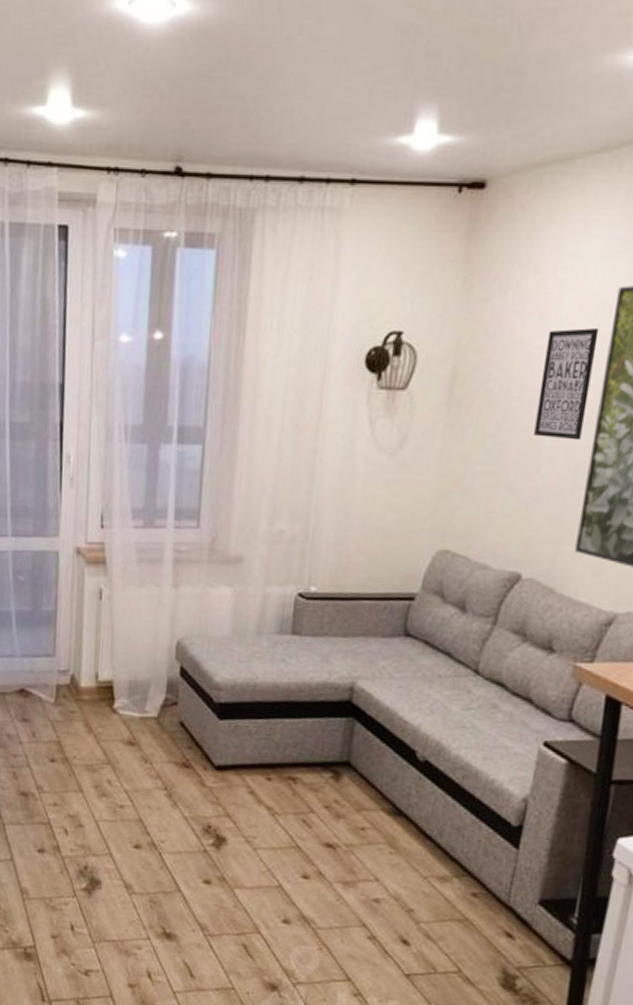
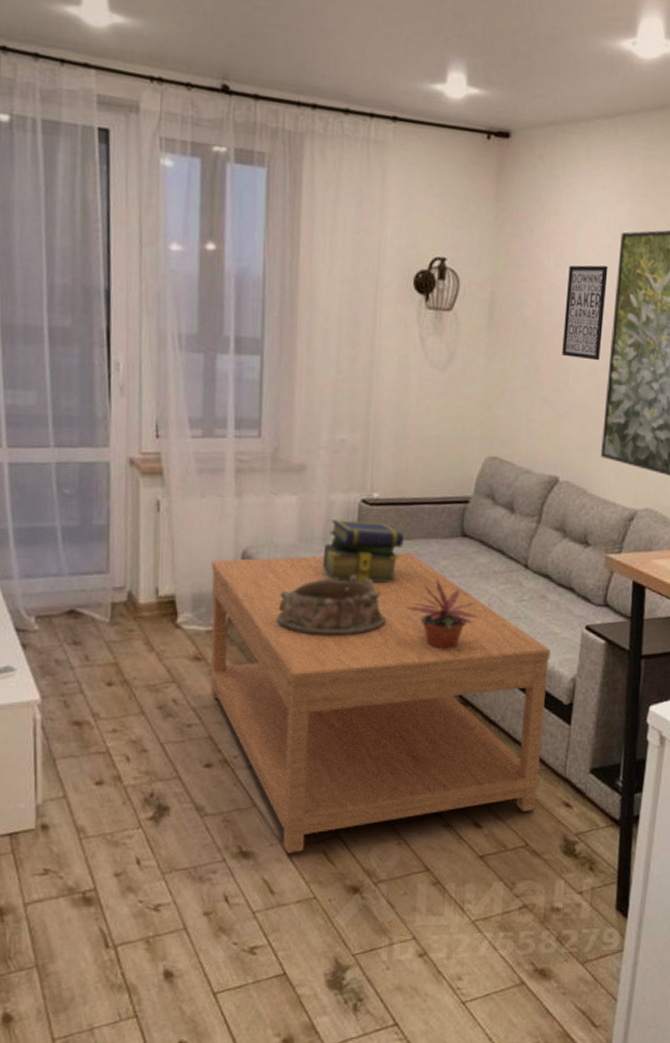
coffee table: none [142,648,500,942] -> present [209,552,551,853]
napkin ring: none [207,670,319,733] -> present [276,574,387,636]
stack of books: none [254,613,341,682] -> present [322,520,404,583]
potted plant: none [339,680,421,755] -> present [405,579,481,649]

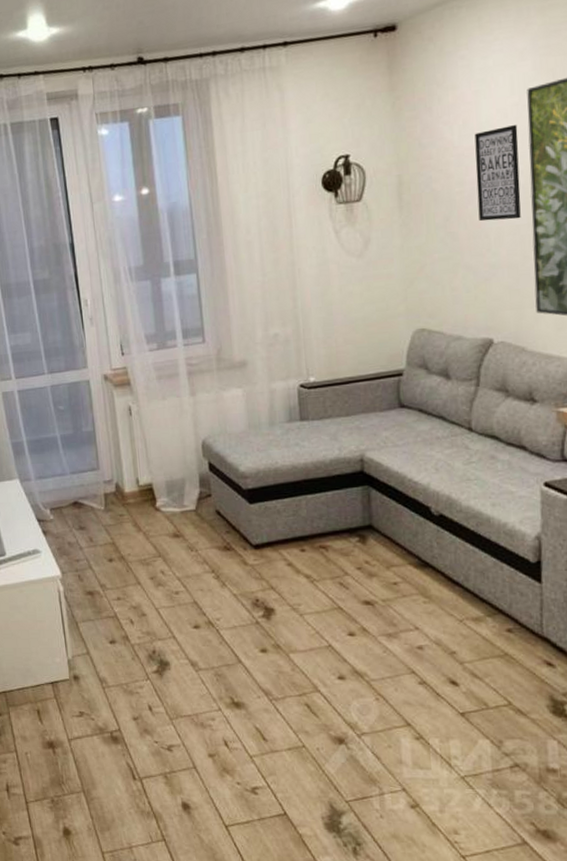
coffee table: present [209,552,551,853] -> none [178,427,515,705]
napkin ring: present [276,574,387,636] -> none [238,452,337,510]
stack of books: present [322,520,404,583] -> none [271,403,344,460]
potted plant: present [405,579,481,649] -> none [353,449,429,515]

